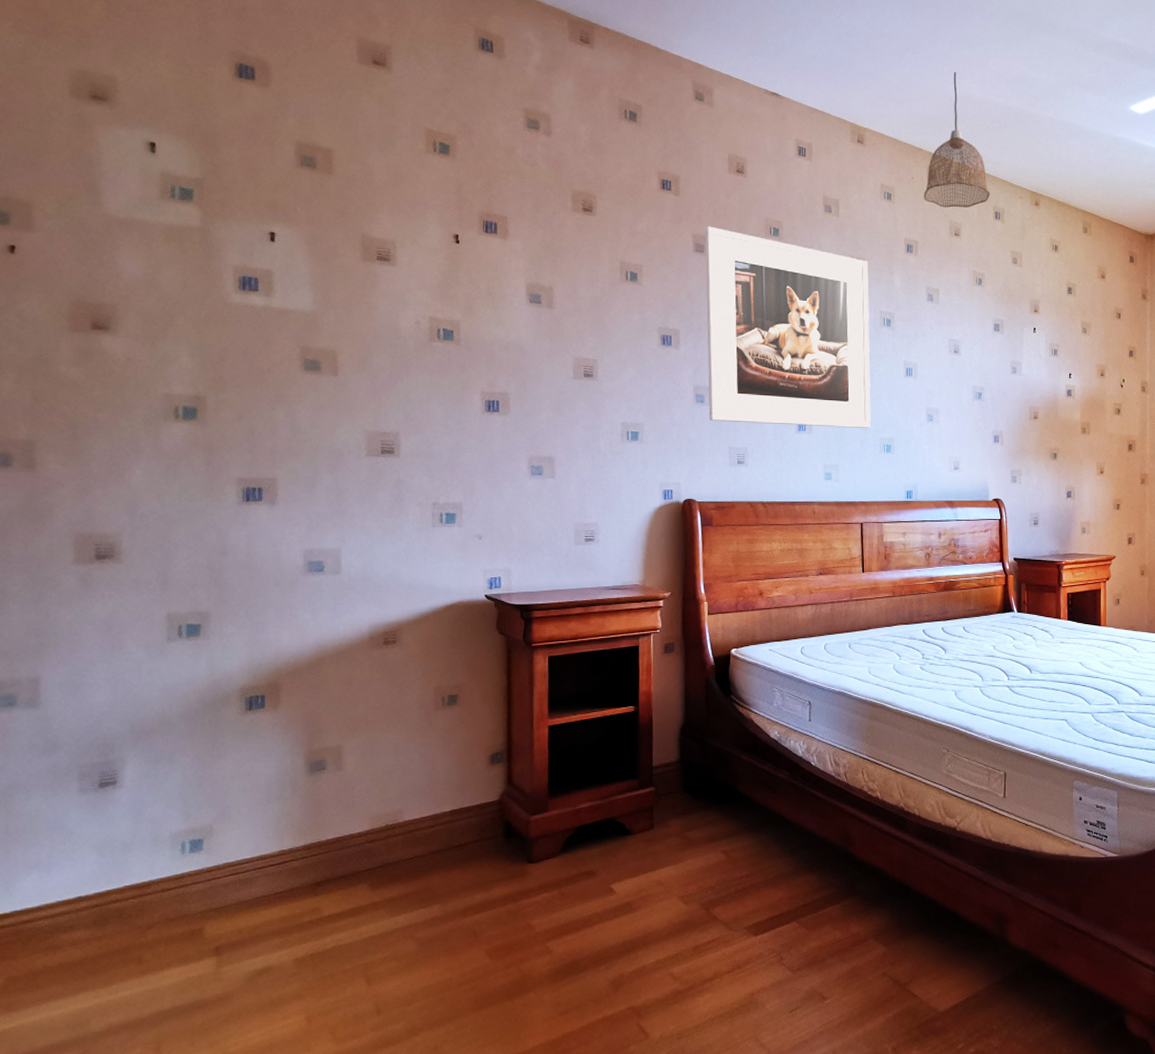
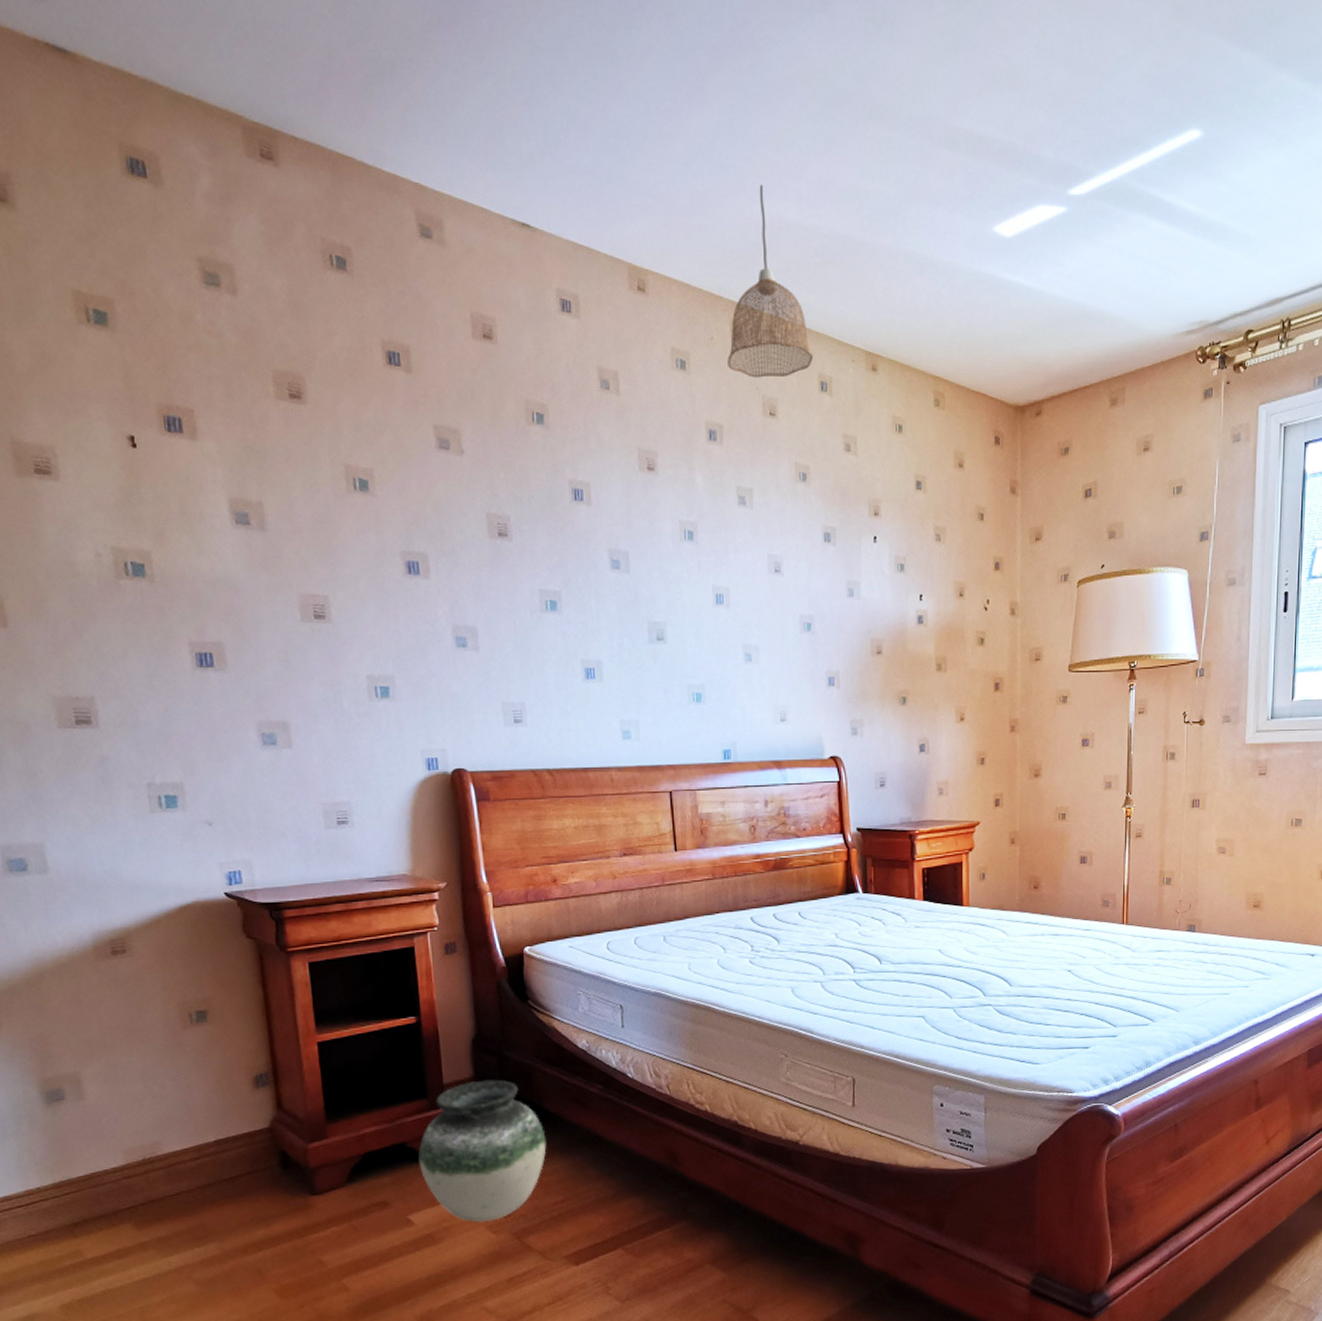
vase: none [625,764,737,892] -> present [418,1079,547,1222]
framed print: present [705,226,871,428] -> none [448,413,675,673]

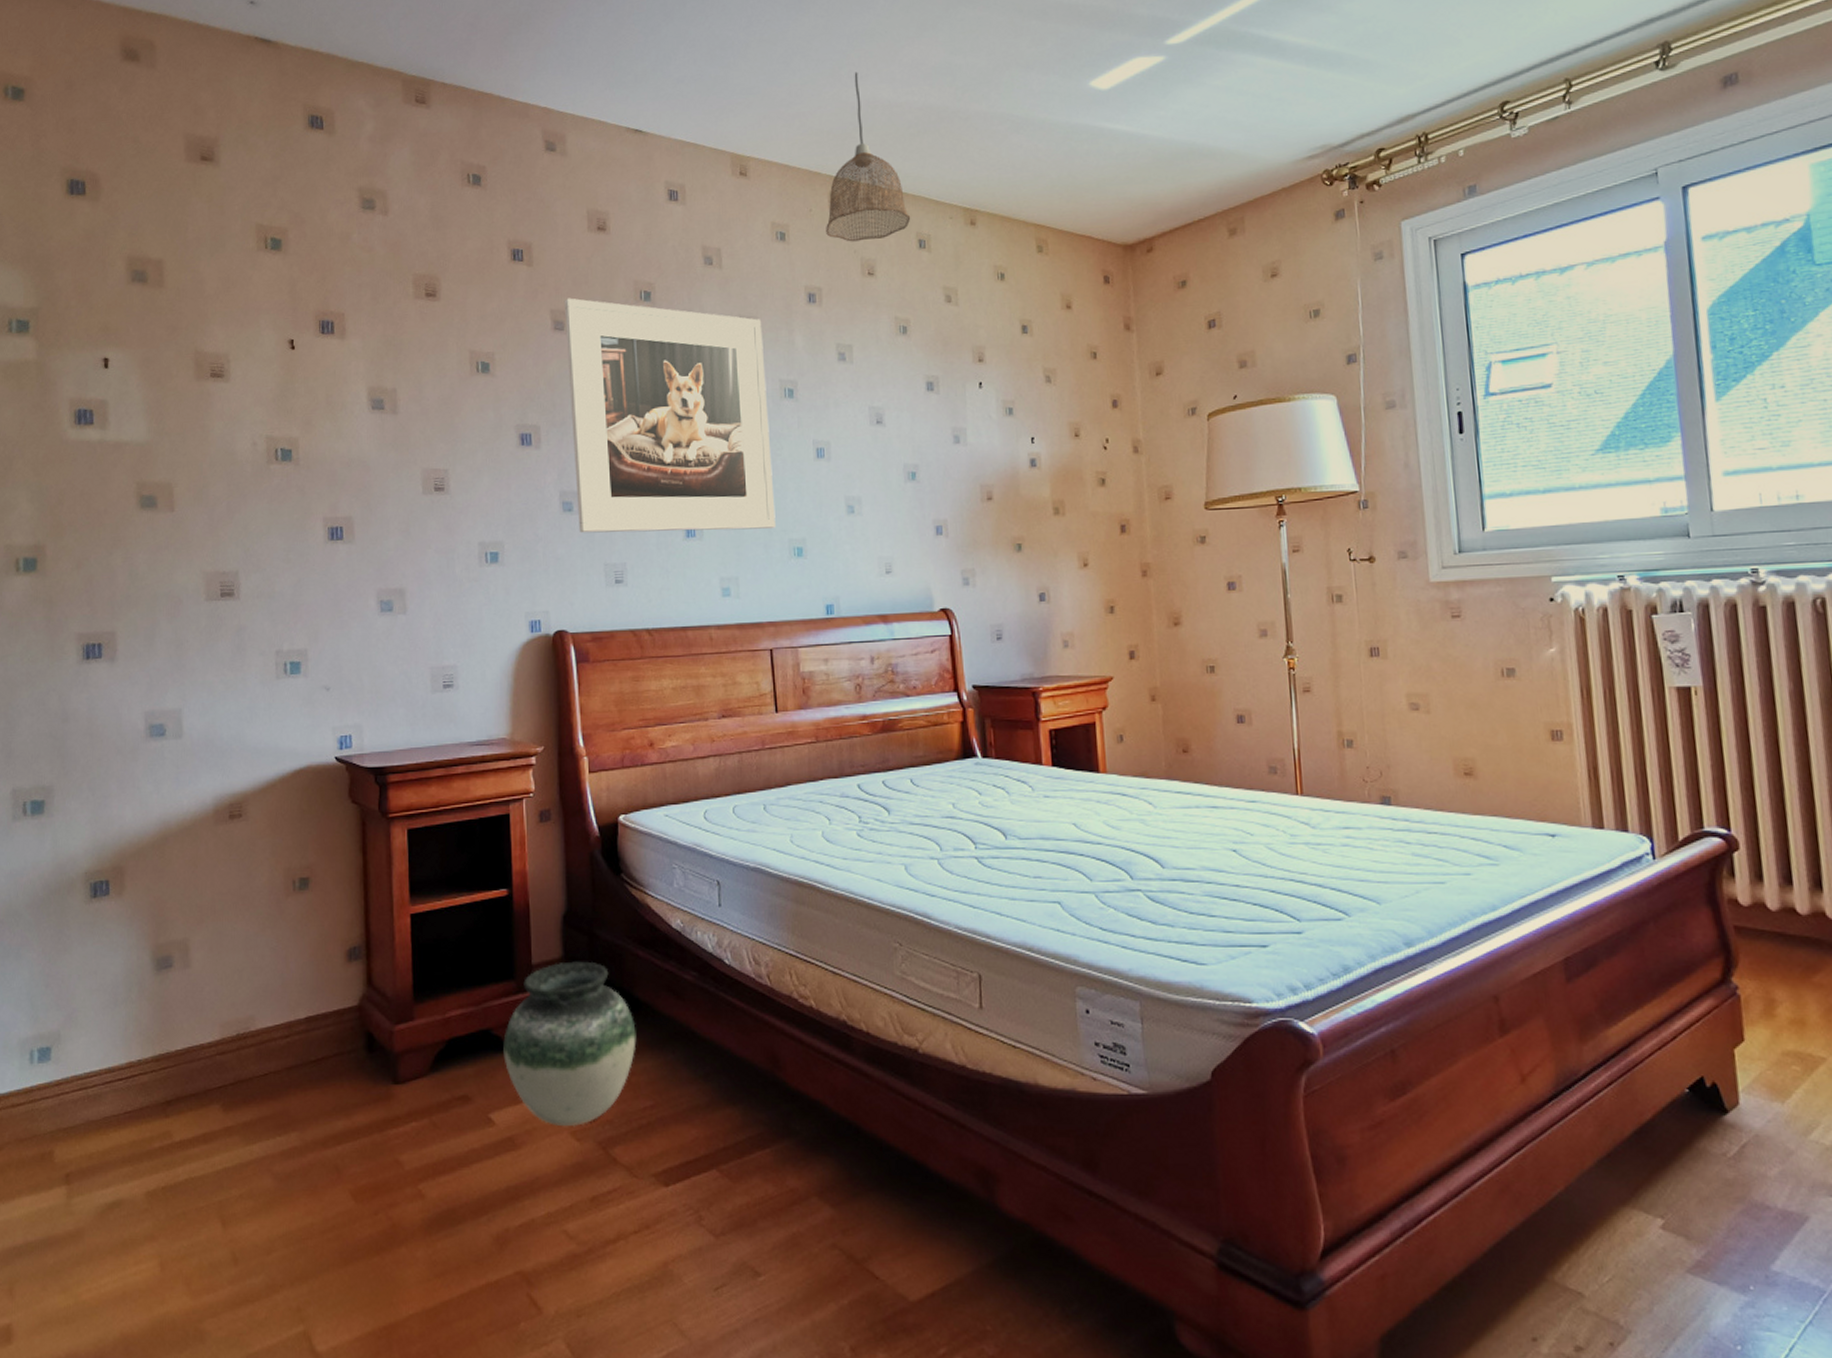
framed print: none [448,413,675,673] -> present [564,298,776,533]

